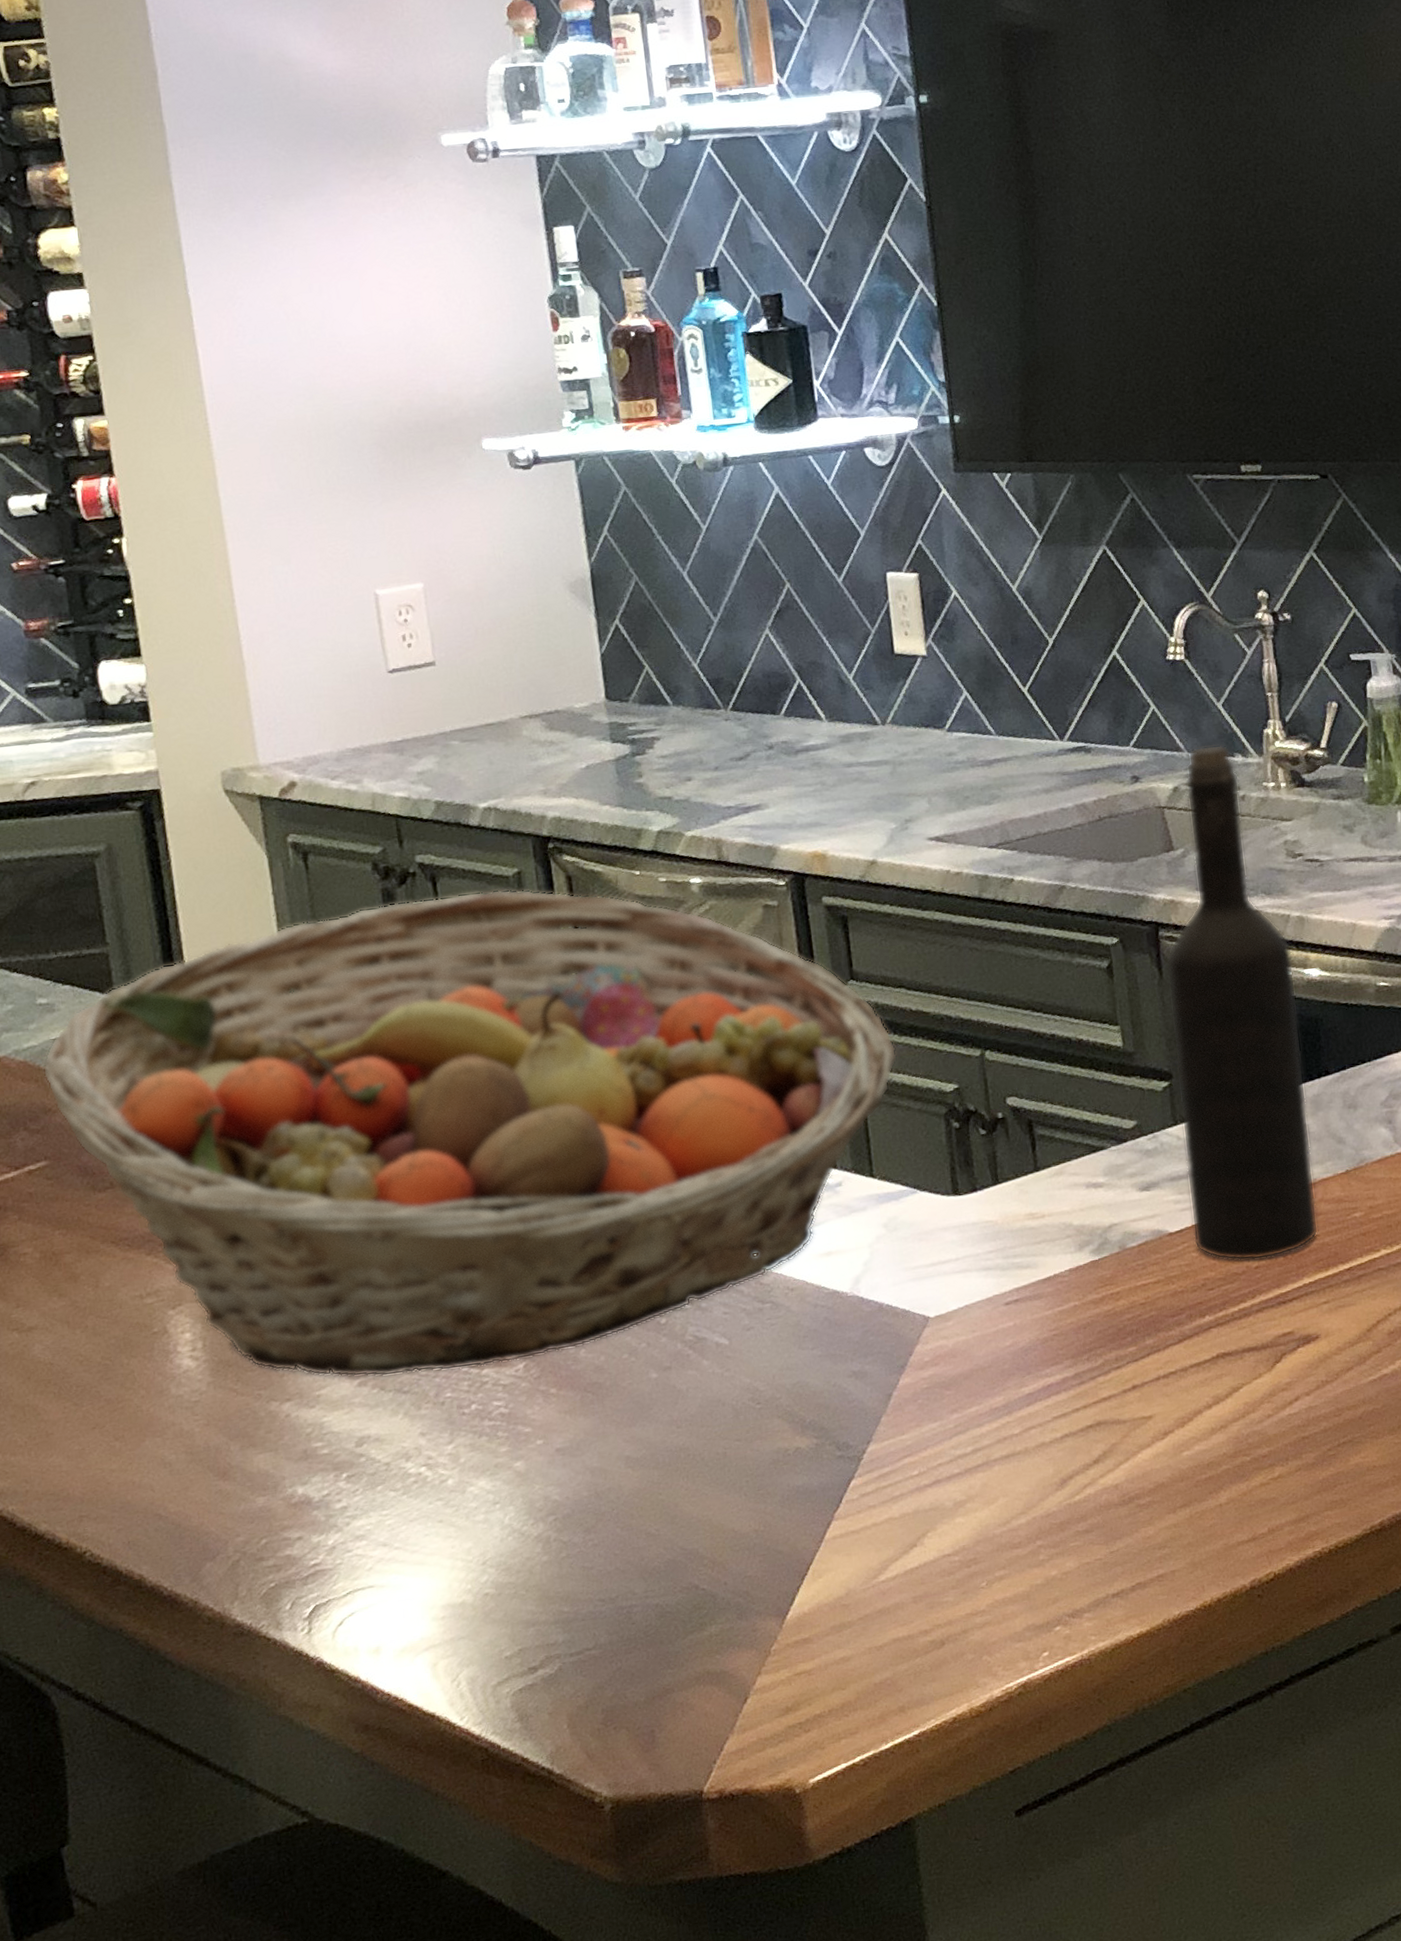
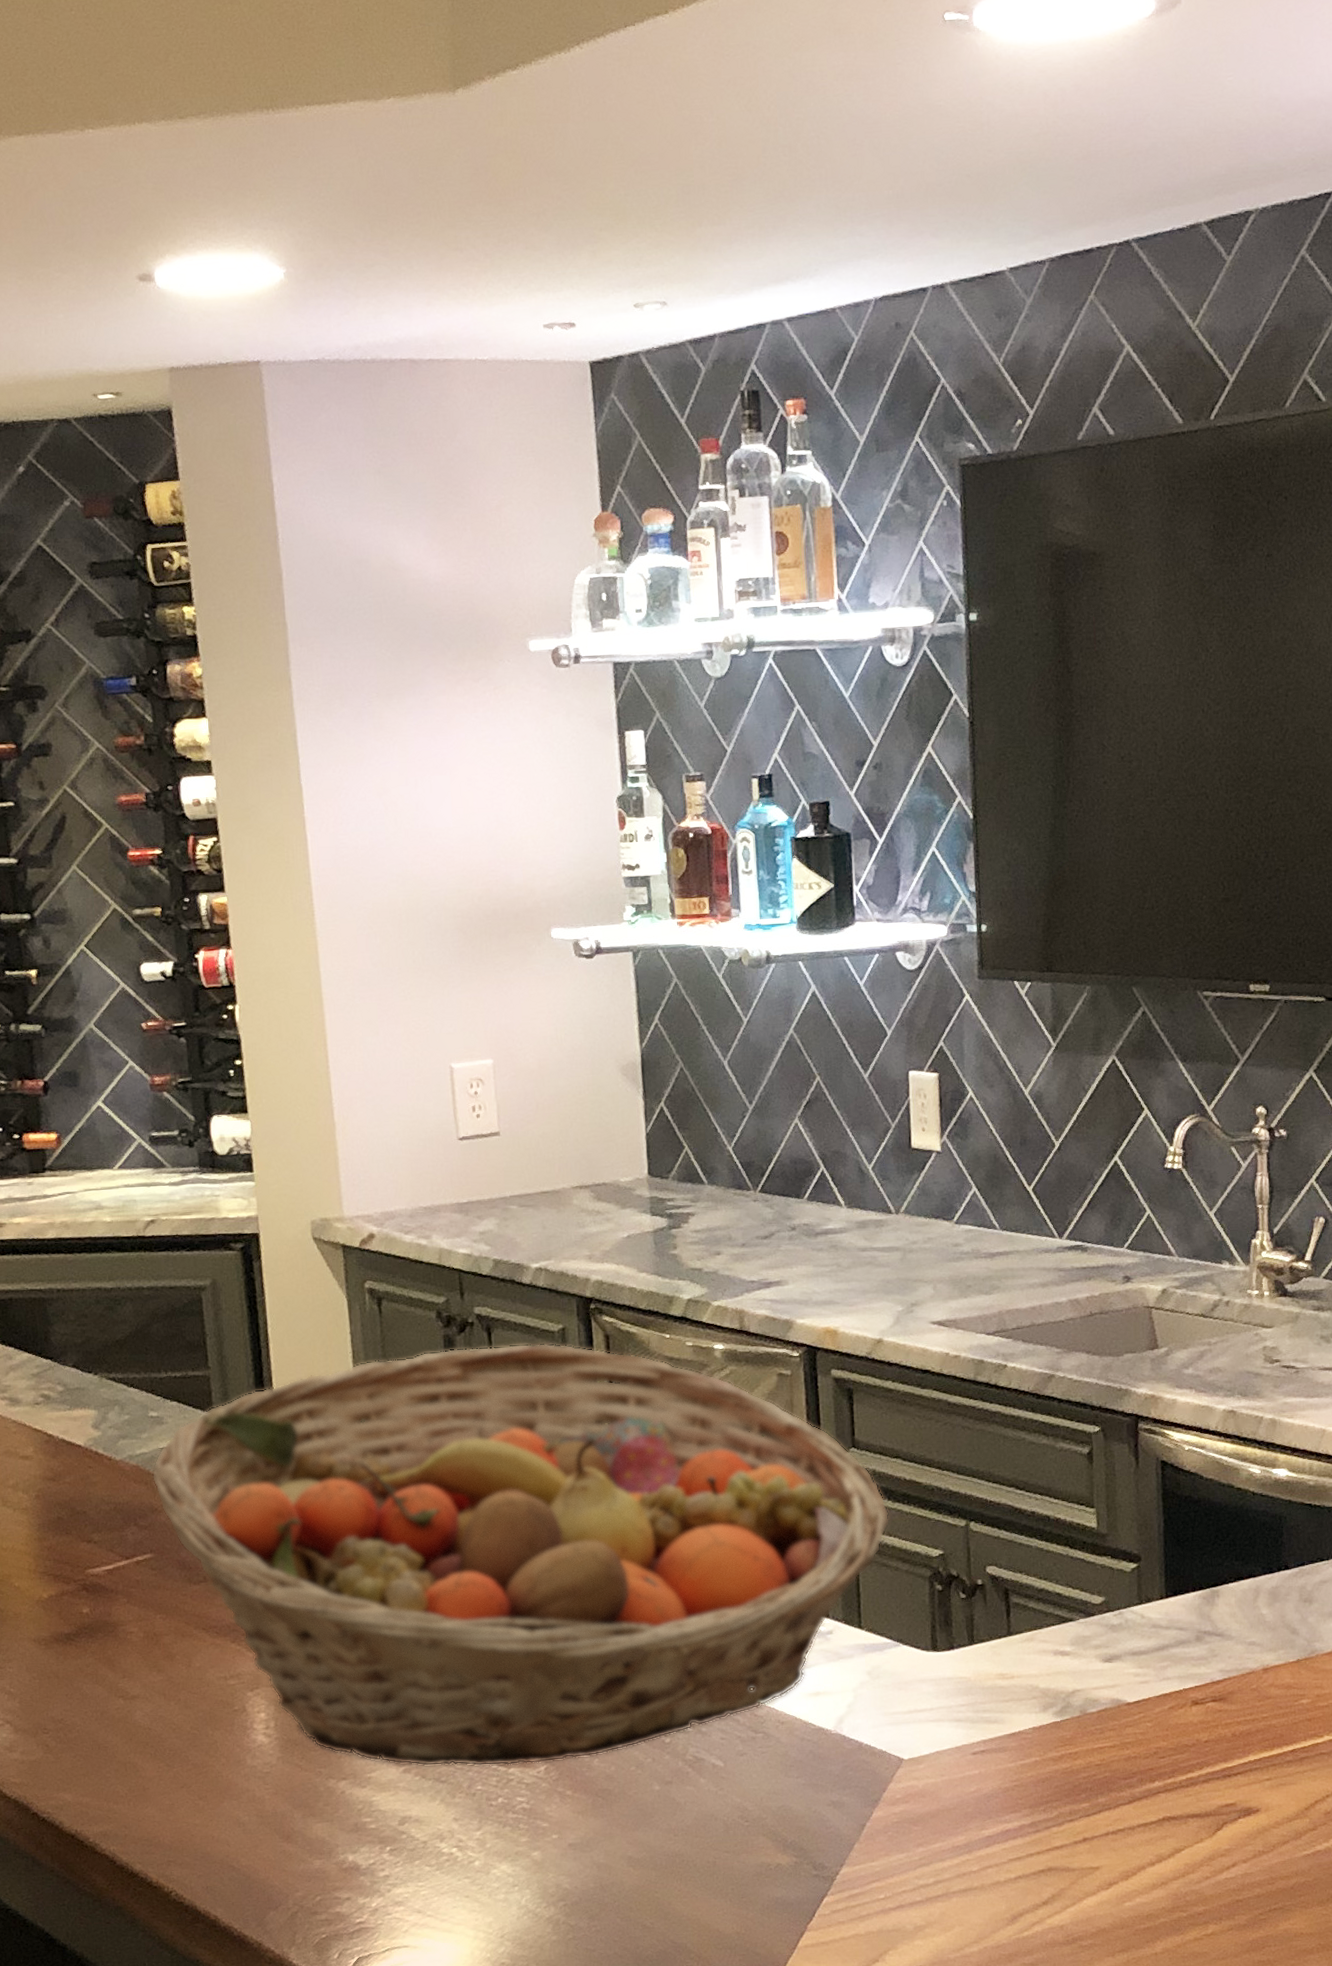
wine bottle: present [1165,744,1319,1261] -> none [1142,1251,1267,1735]

